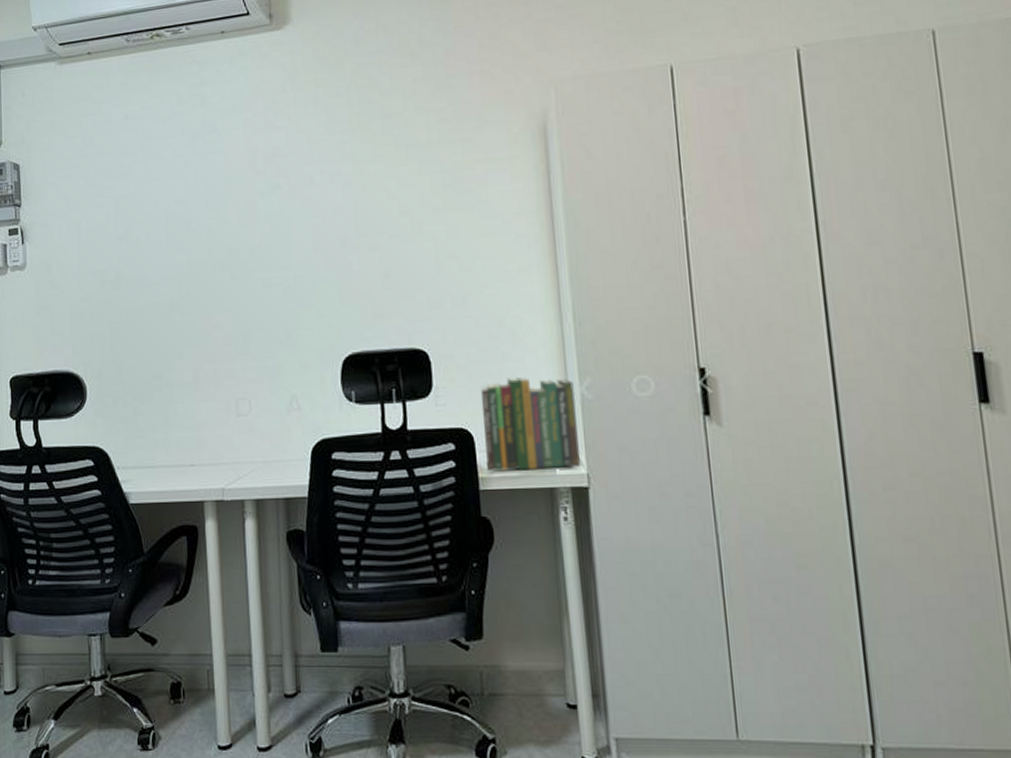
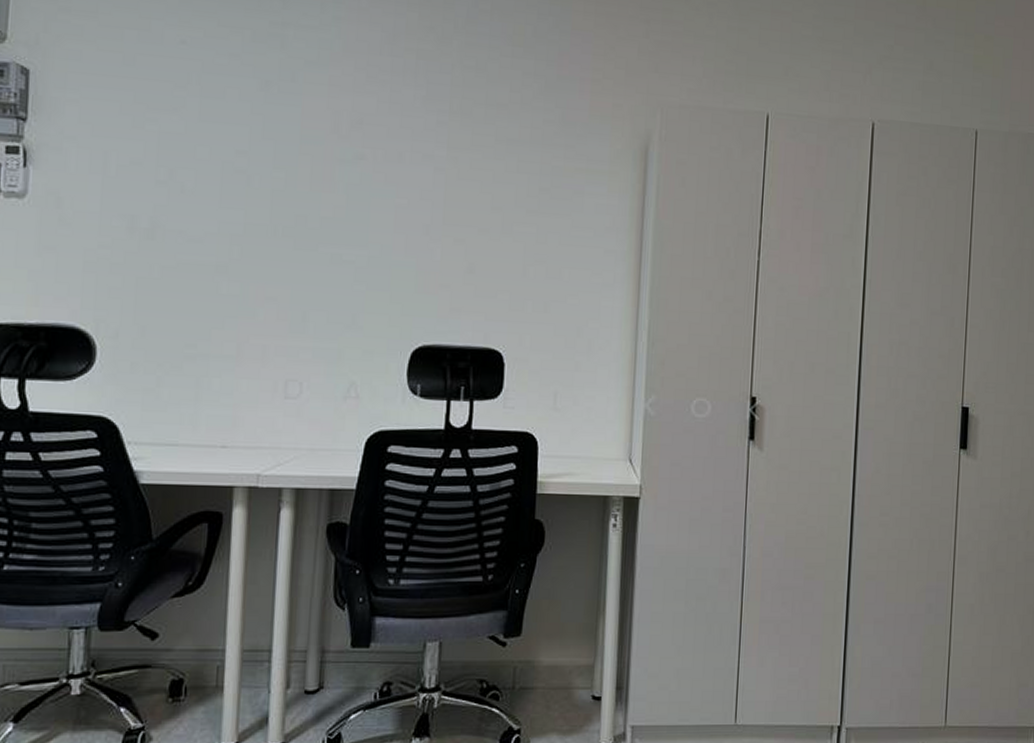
books: present [480,377,582,471] -> none [547,388,640,479]

